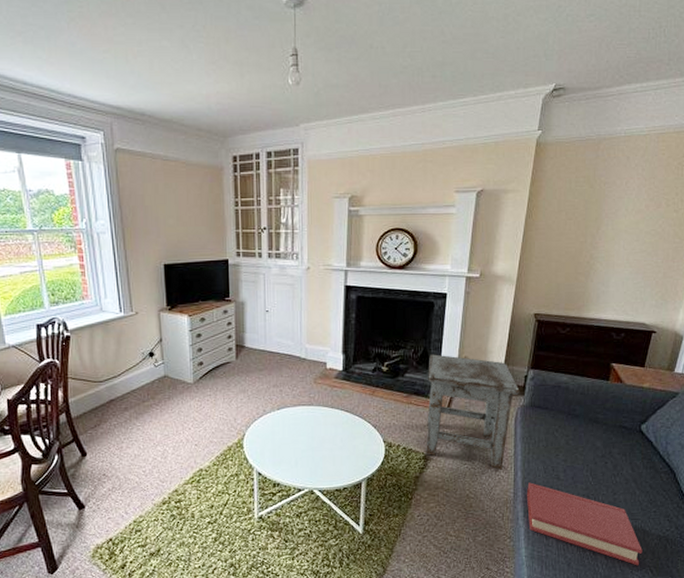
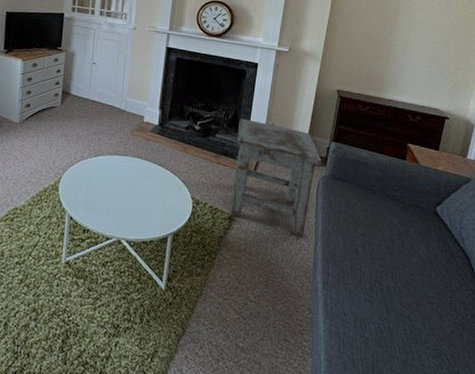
hardback book: present [526,482,643,566] -> none [325,254,439,353]

